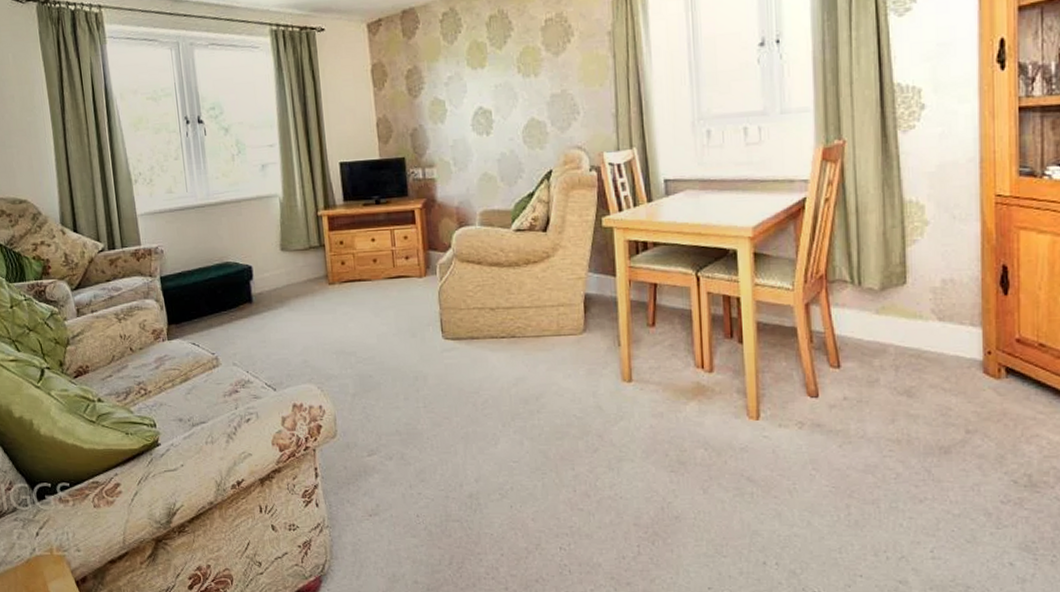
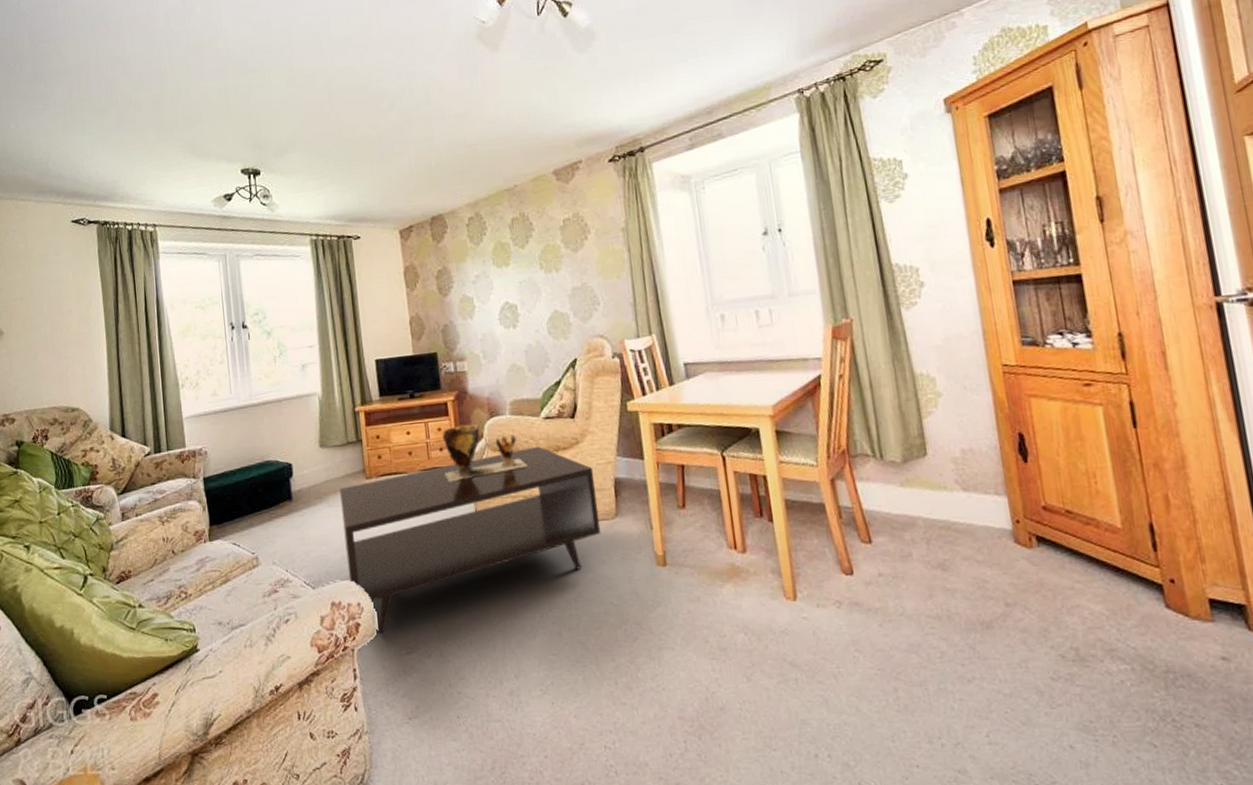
coffee table: none [302,258,568,435] -> present [340,446,601,633]
clay pot: none [409,233,496,291] -> present [443,424,528,482]

